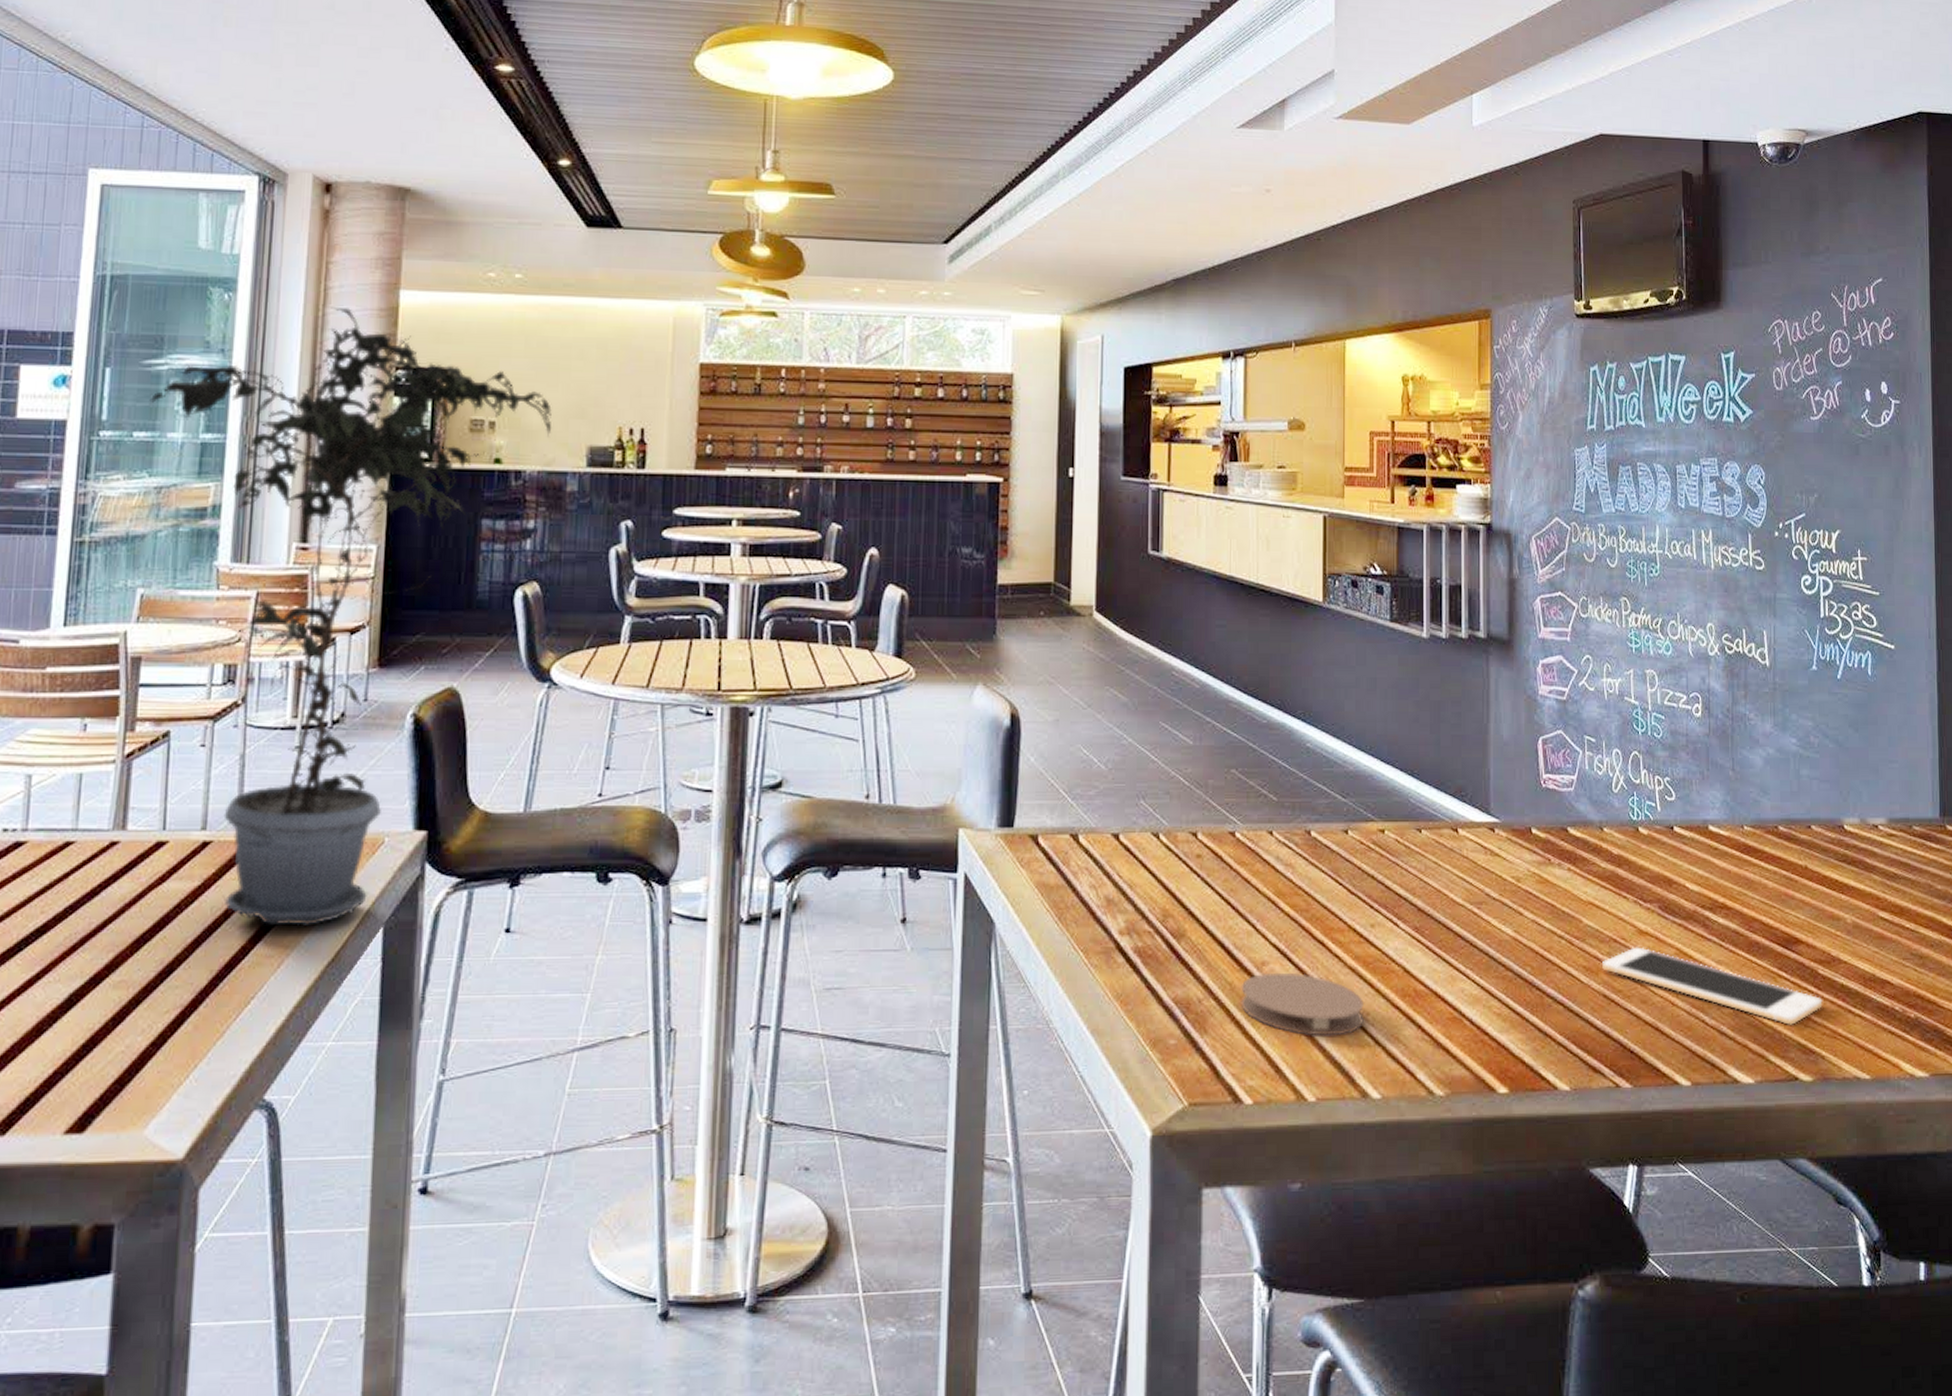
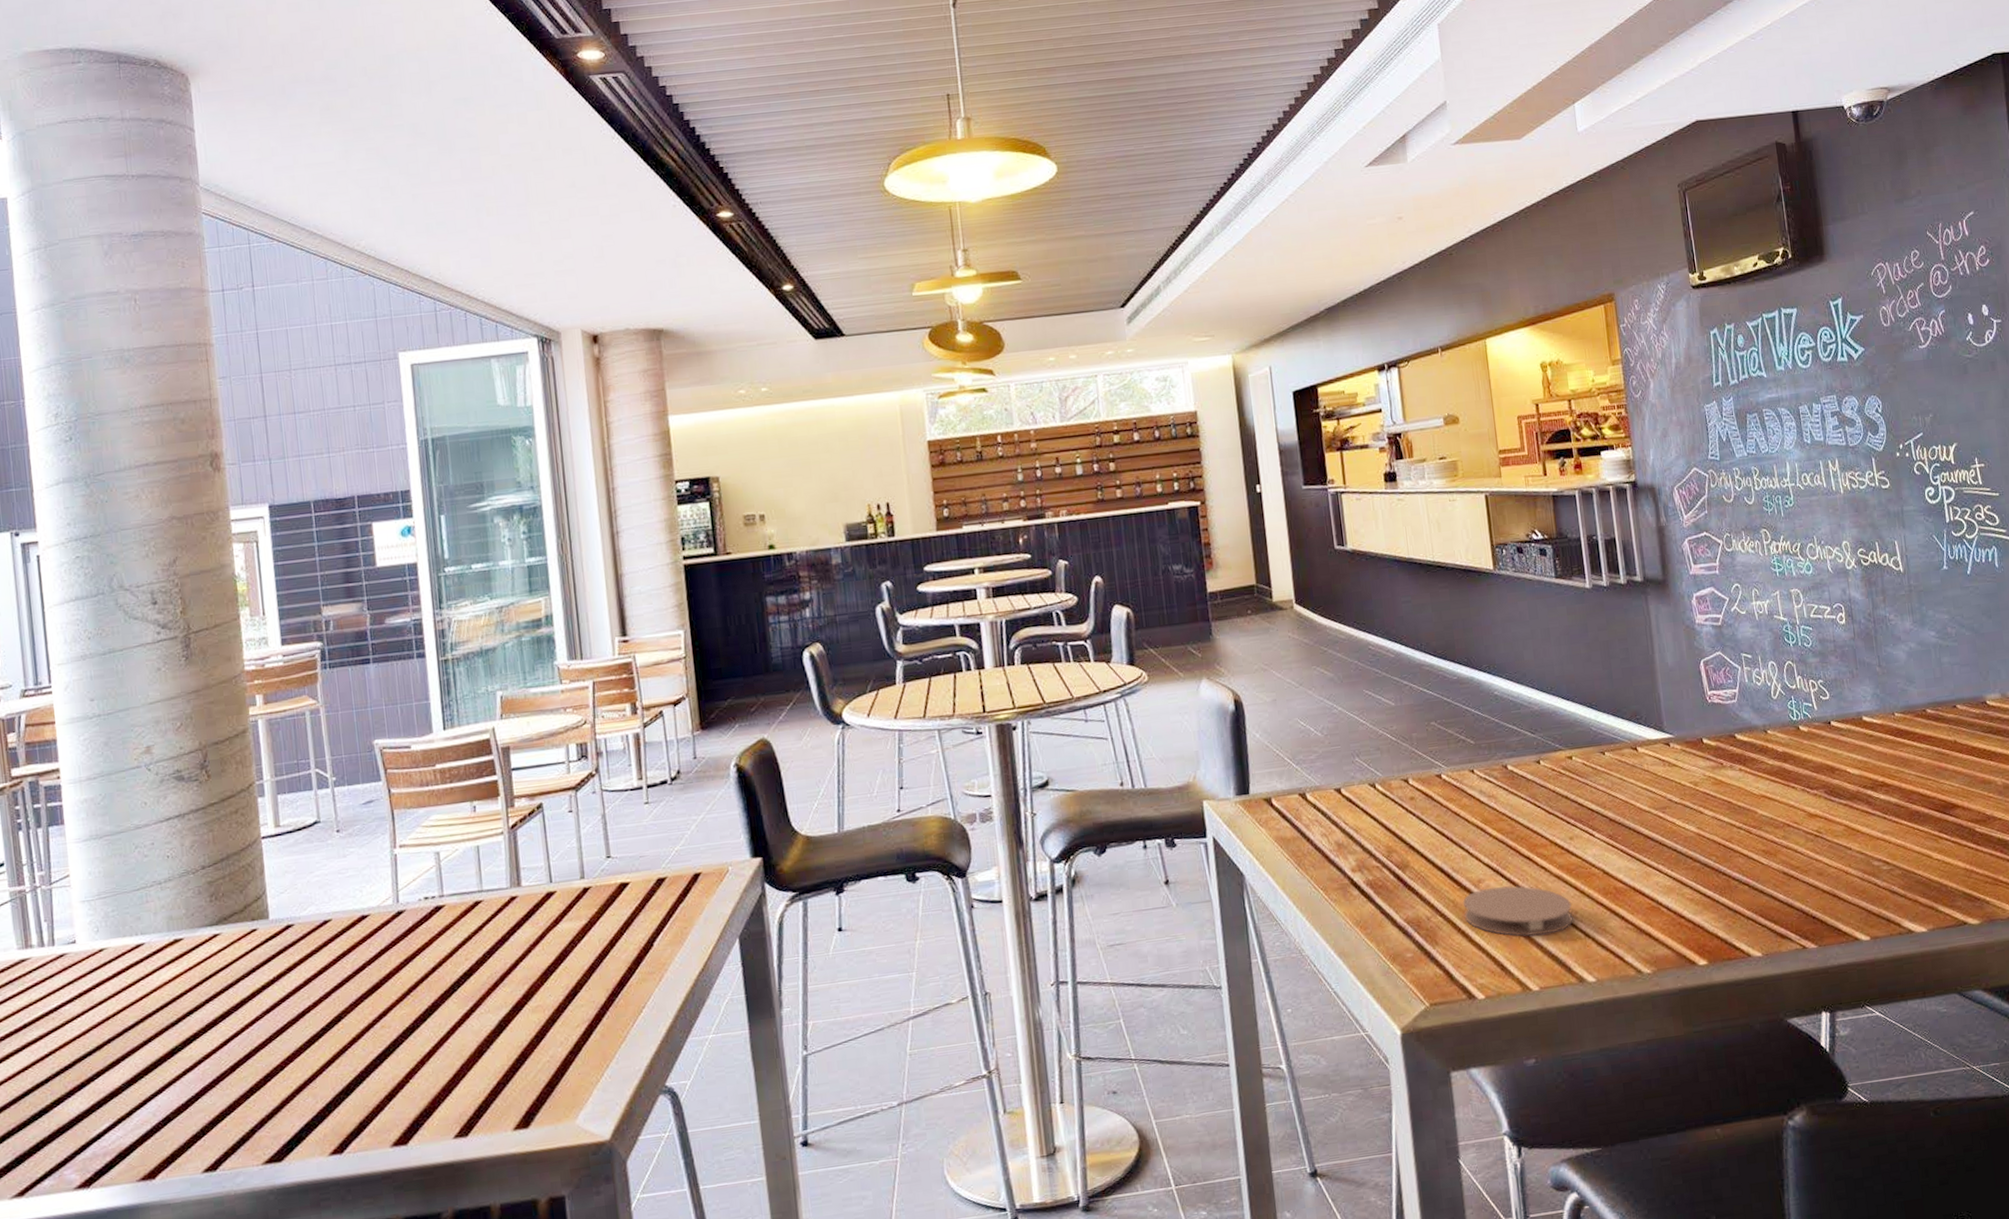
potted plant: present [149,306,552,926] -> none [480,437,812,948]
cell phone: present [1602,947,1823,1025] -> none [1779,828,1983,879]

